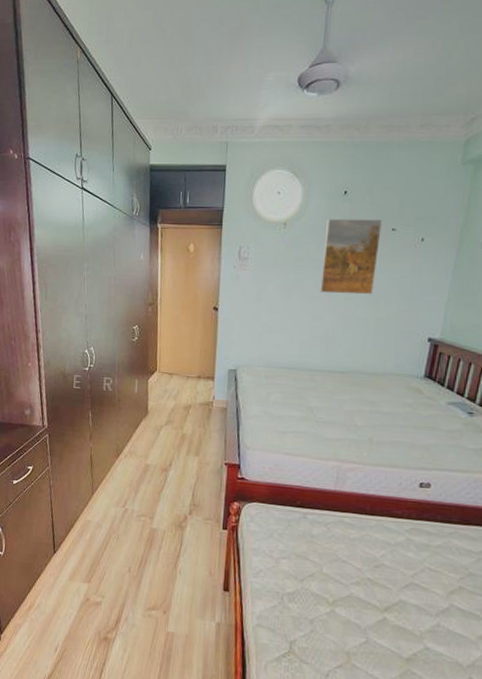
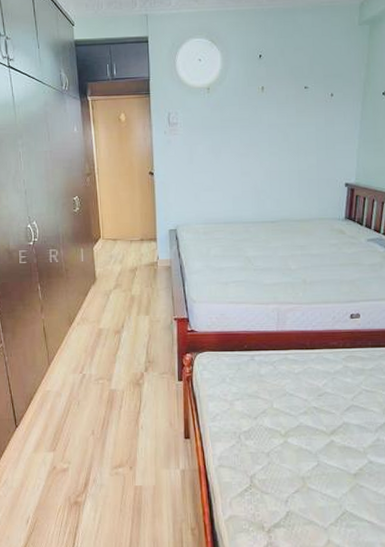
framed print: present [320,218,383,295] -> none [246,79,296,150]

